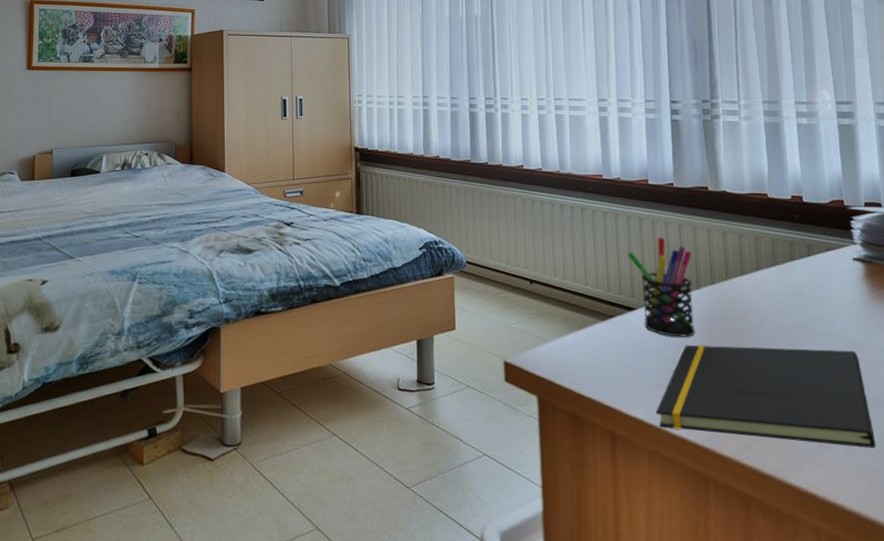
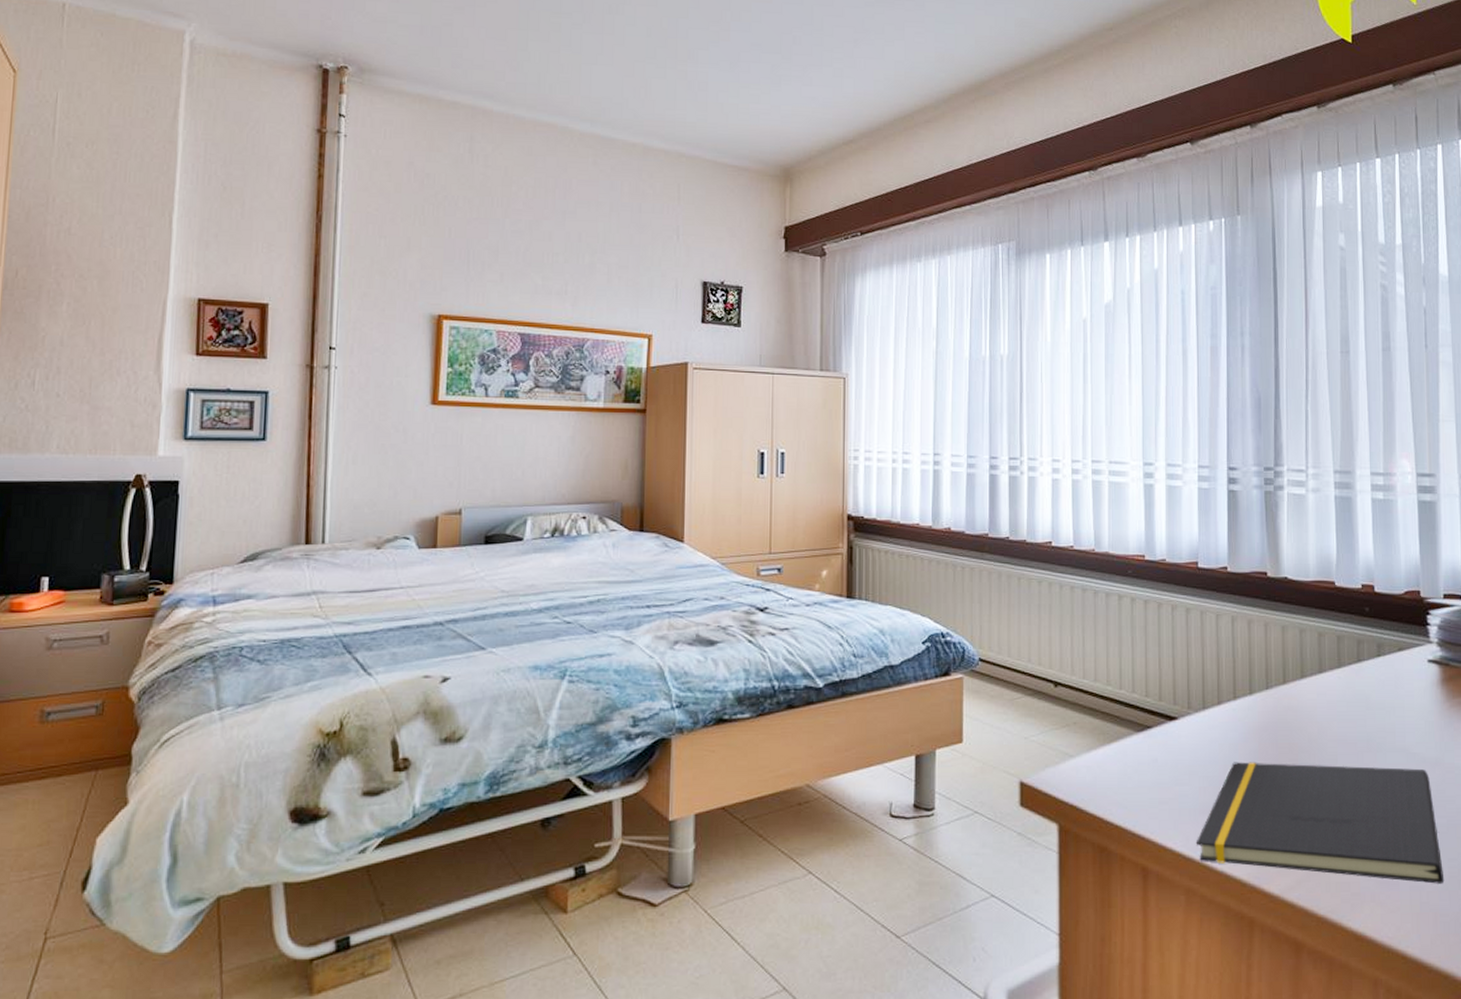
pen holder: present [626,238,696,337] -> none [1169,633,1246,753]

